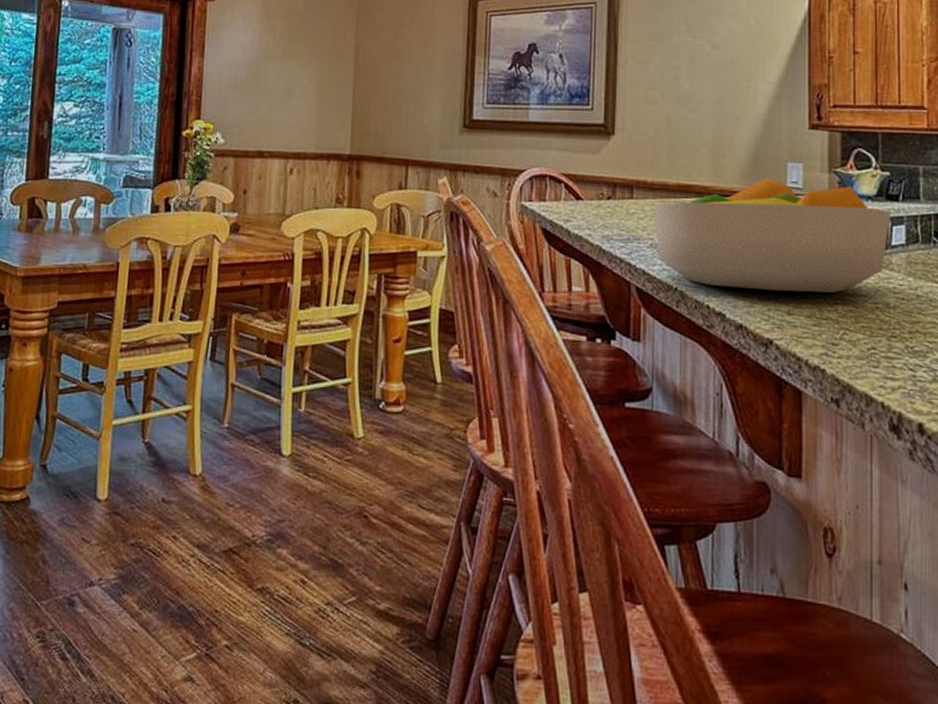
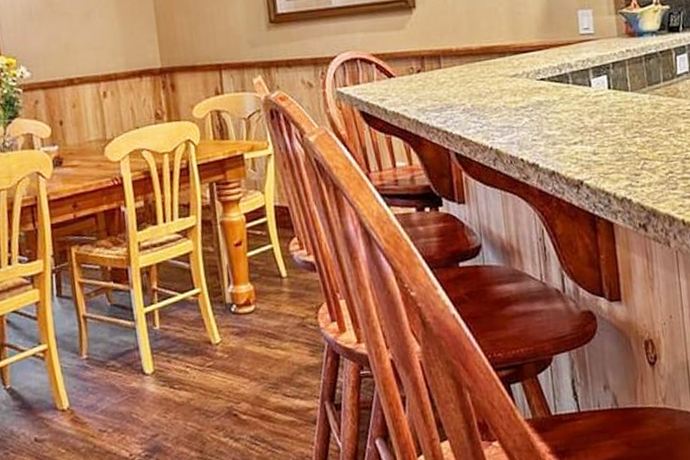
fruit bowl: present [653,178,892,293] -> none [460,25,674,140]

